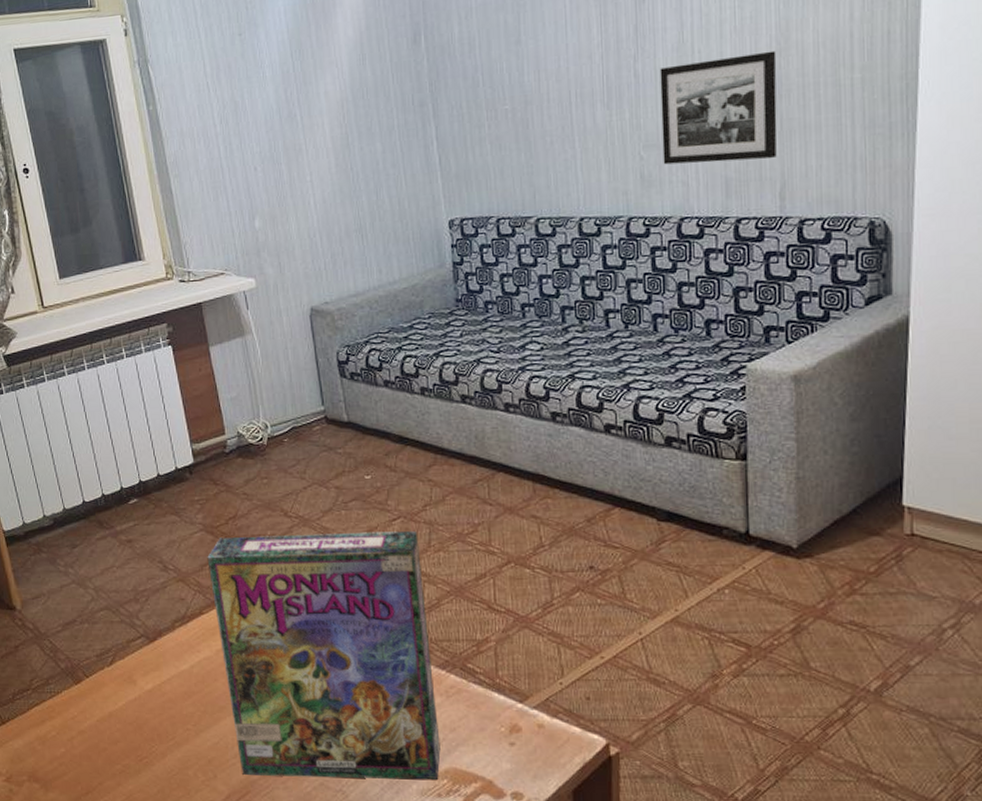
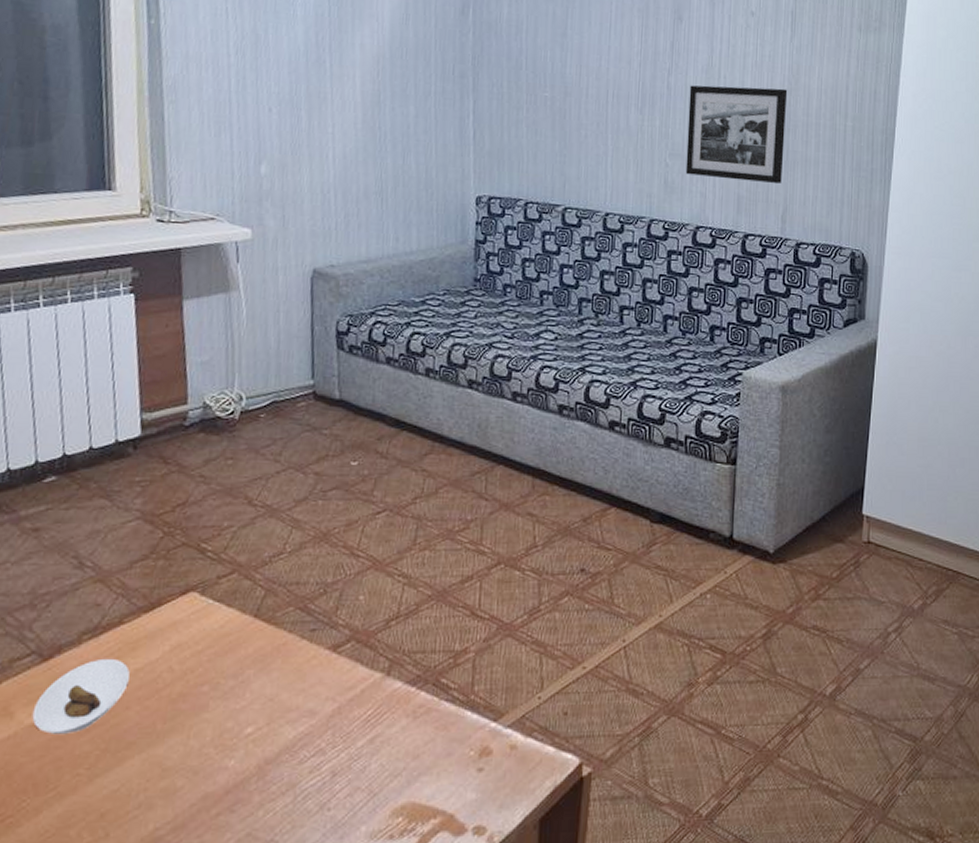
saucer: none [149,641,214,698] -> present [32,658,130,734]
game box: present [207,530,441,780] -> none [139,525,404,830]

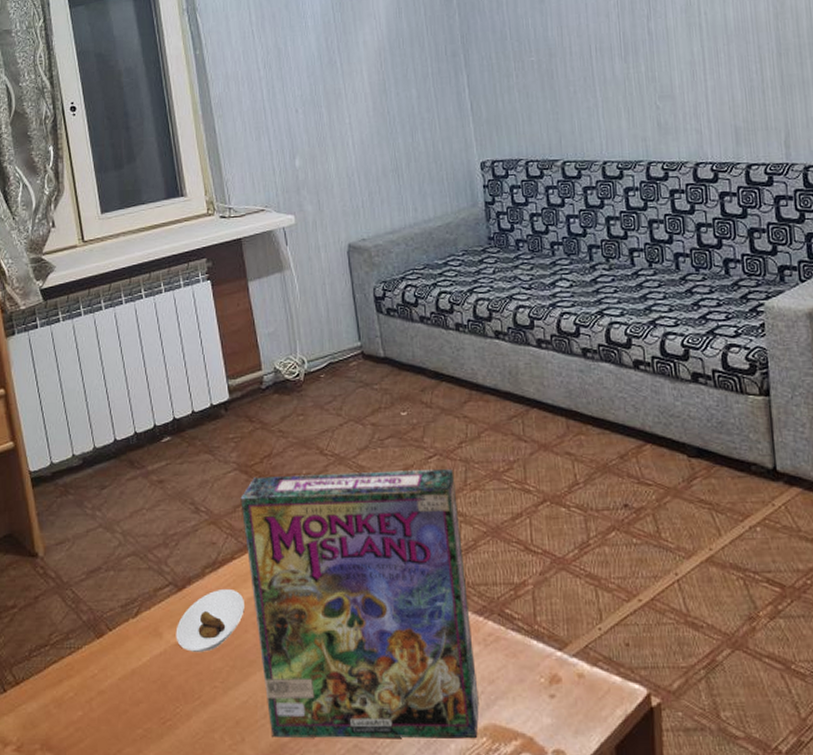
game box: none [139,525,404,830] -> present [240,468,479,738]
picture frame: present [685,85,788,184] -> none [670,14,780,114]

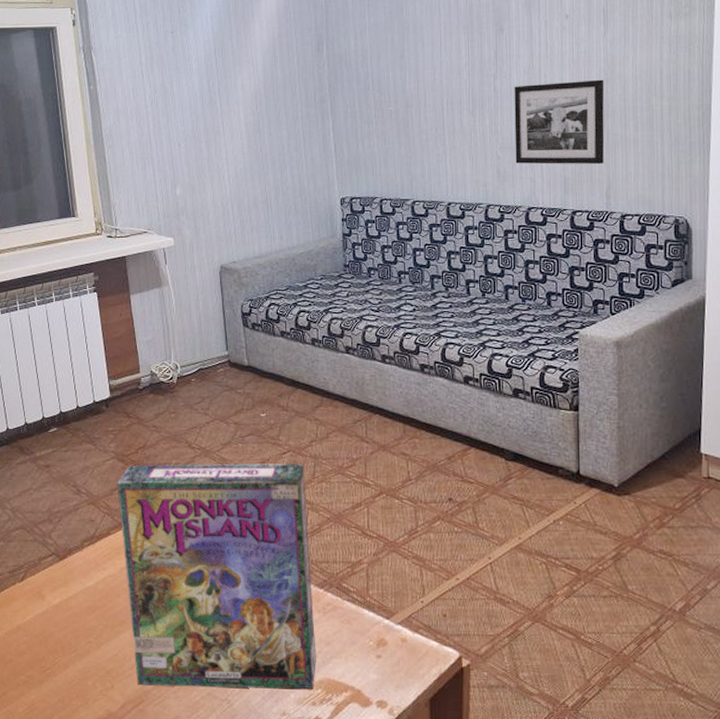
saucer: present [175,588,244,652] -> none [56,559,117,612]
picture frame: none [670,14,780,114] -> present [514,79,605,165]

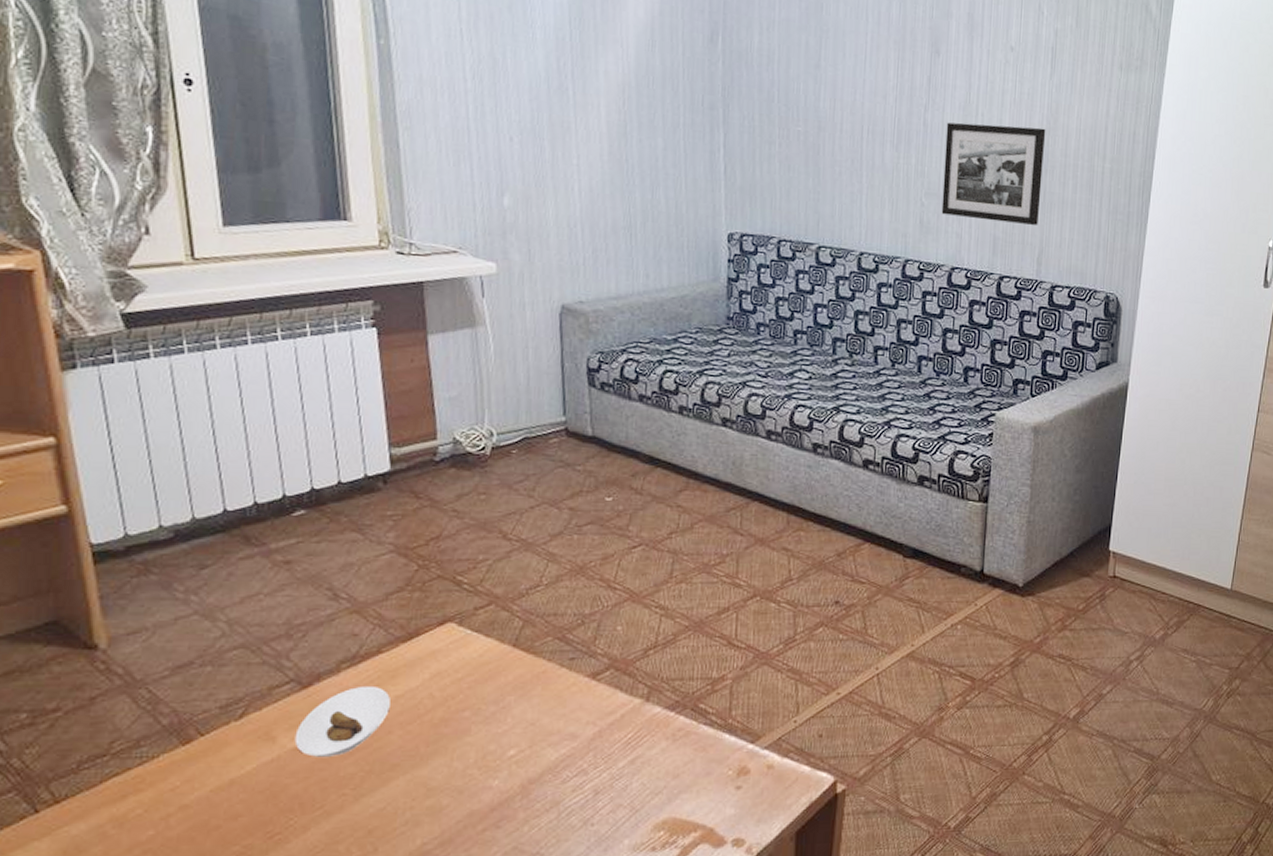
saucer: none [56,559,117,612] -> present [294,685,390,757]
game box: present [117,463,316,689] -> none [395,559,661,845]

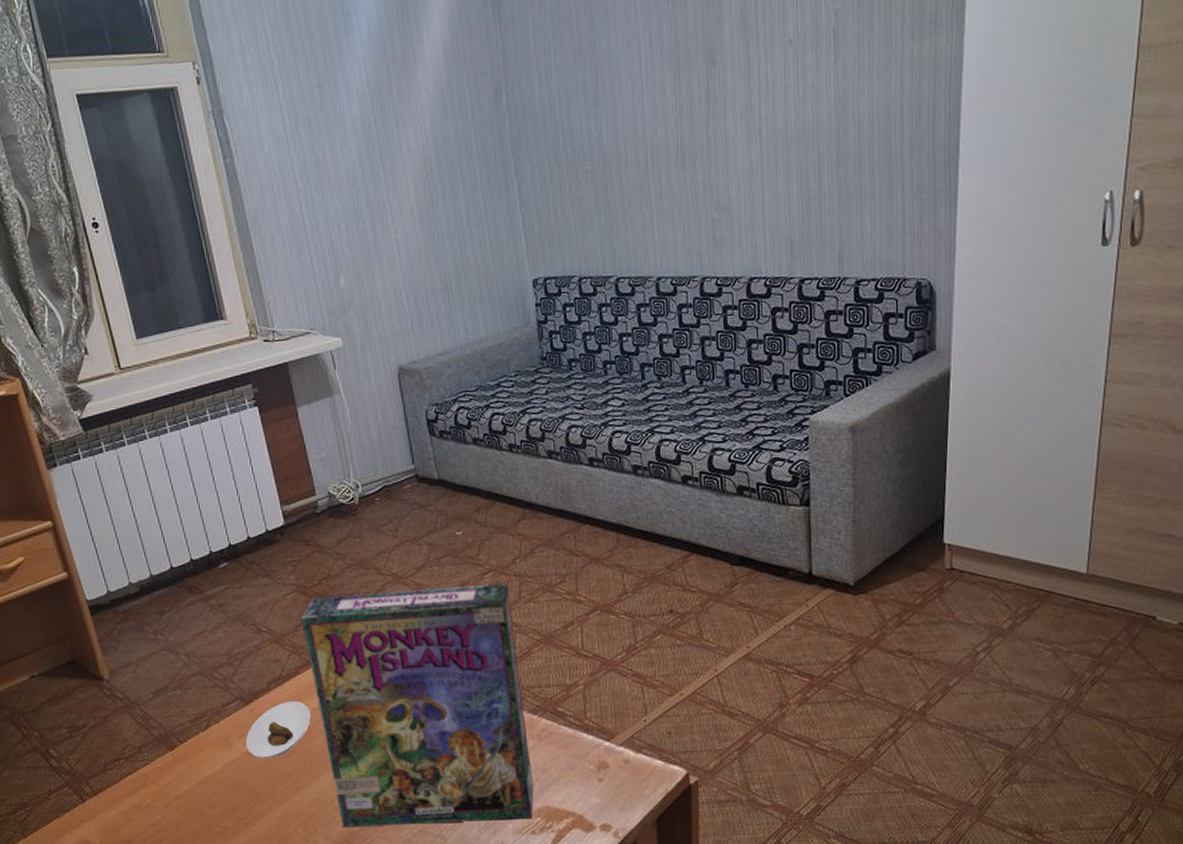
game box: none [395,559,661,845] -> present [301,583,534,827]
picture frame: present [941,122,1046,226] -> none [730,118,836,227]

